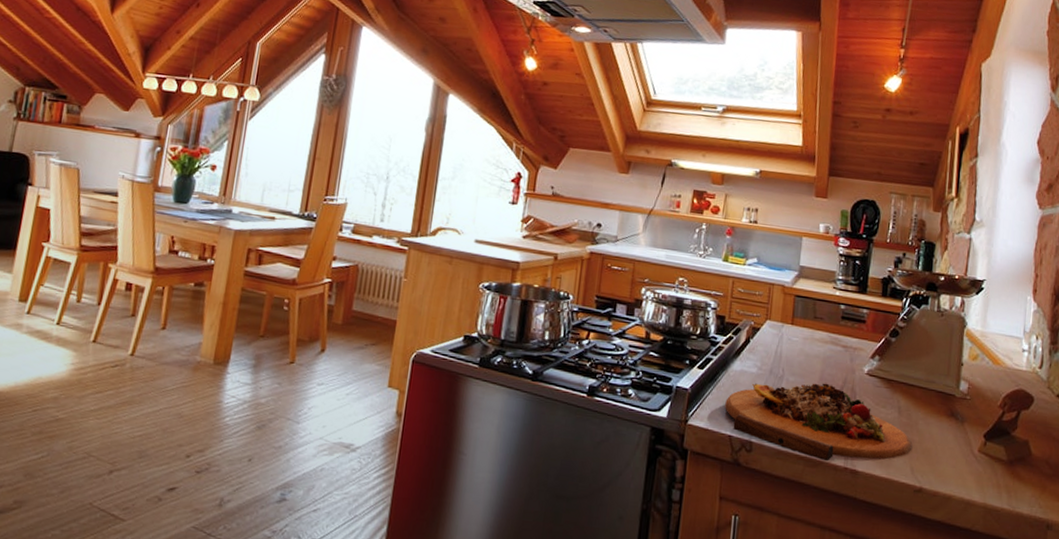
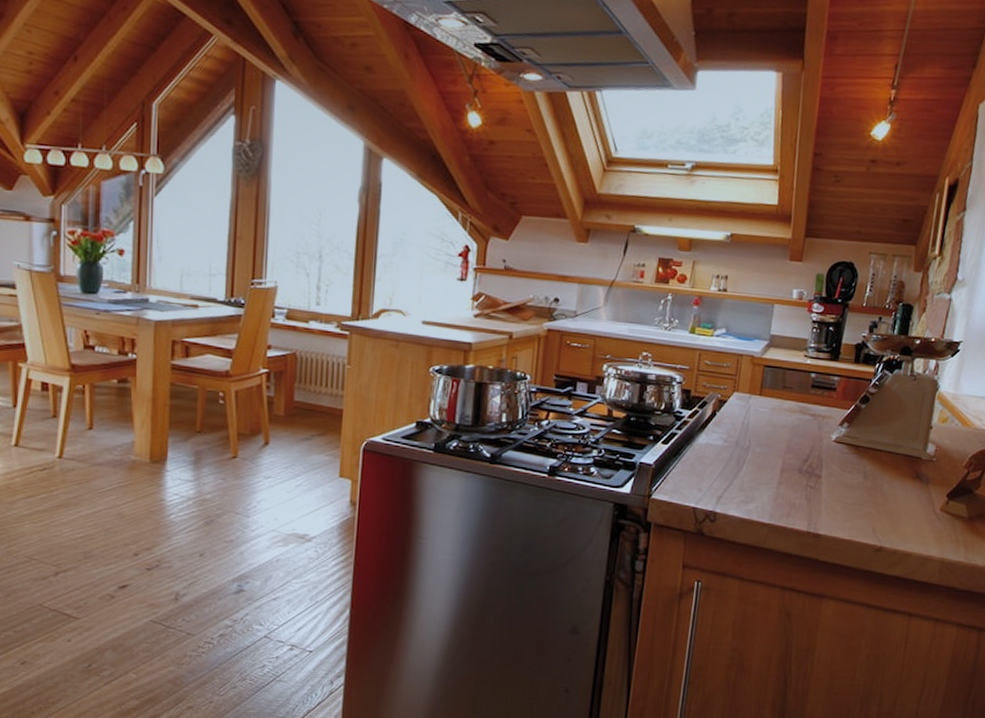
cutting board: present [725,383,913,462] -> none [689,452,876,527]

